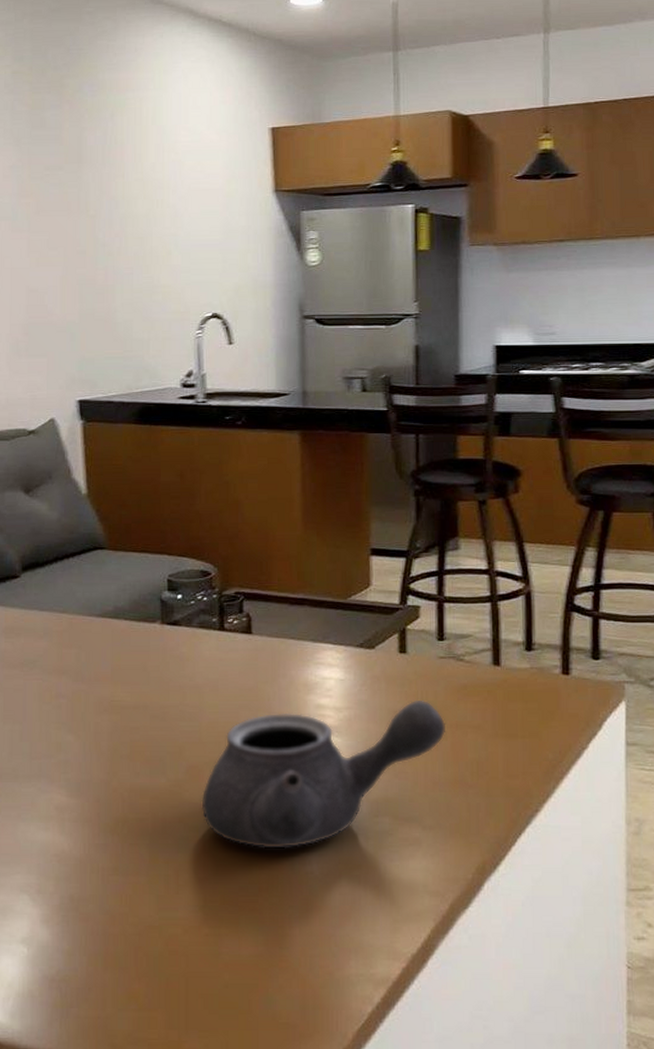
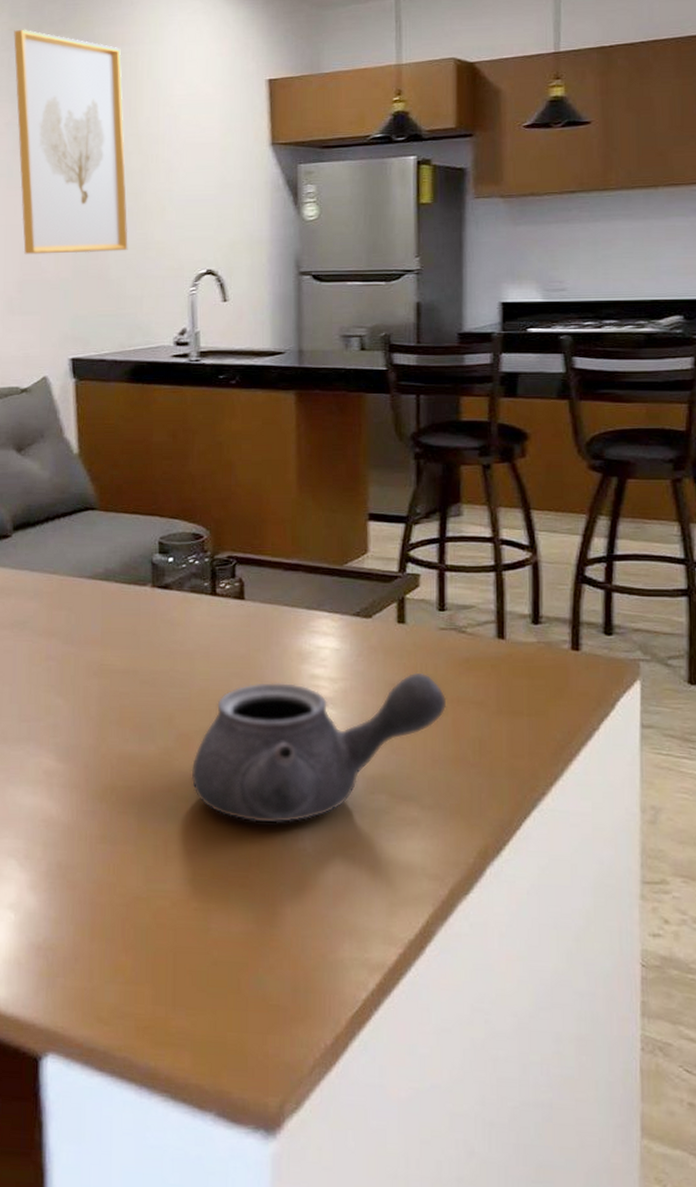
wall art: none [17,72,134,298] -> present [13,29,128,255]

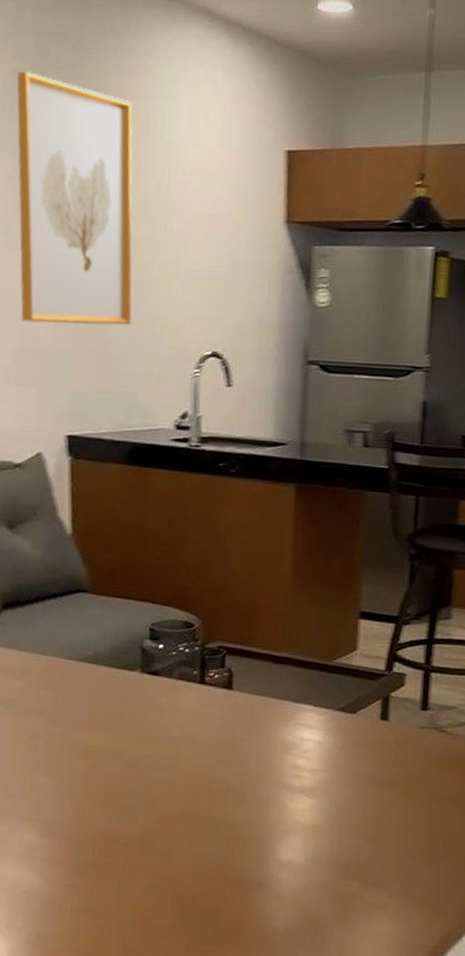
teapot: present [191,672,447,823] -> none [171,767,423,904]

